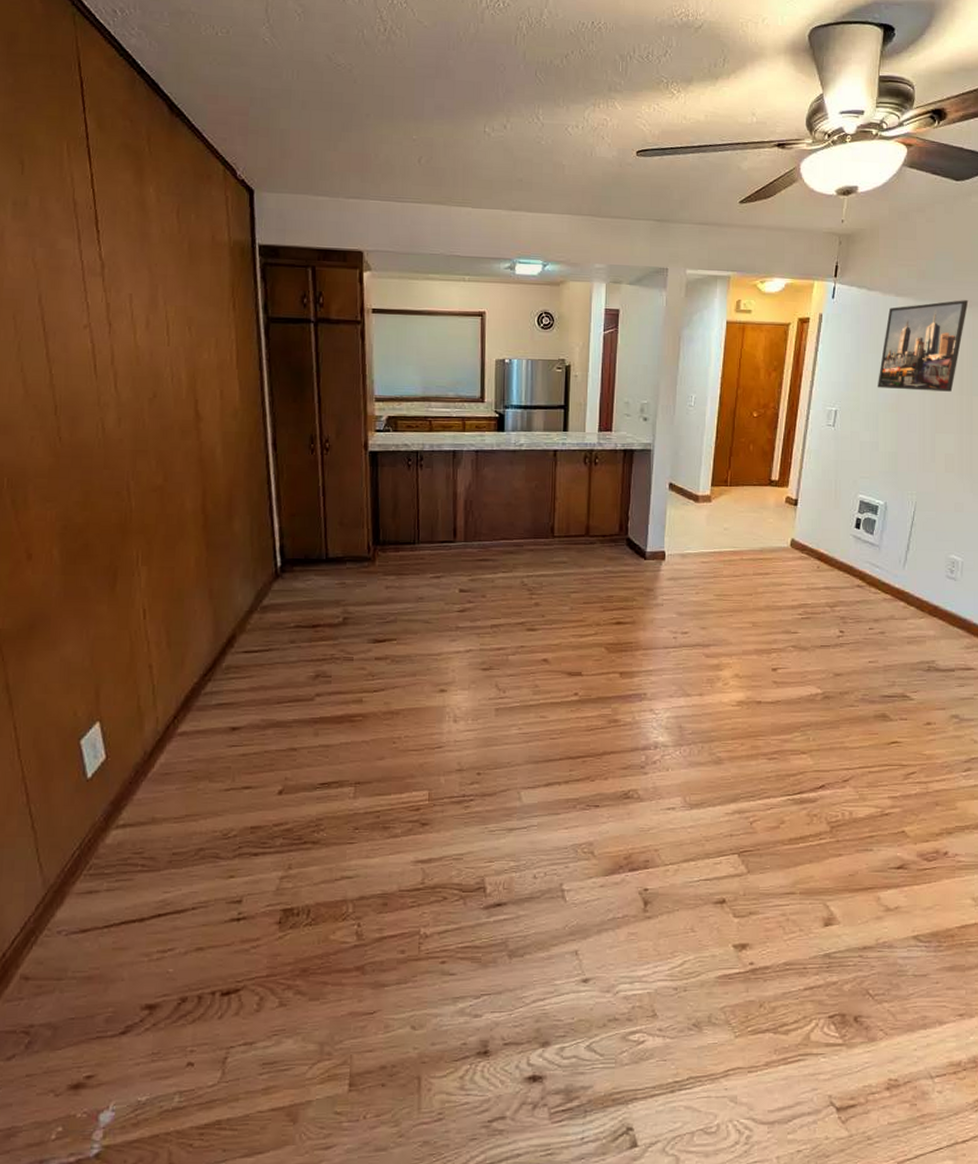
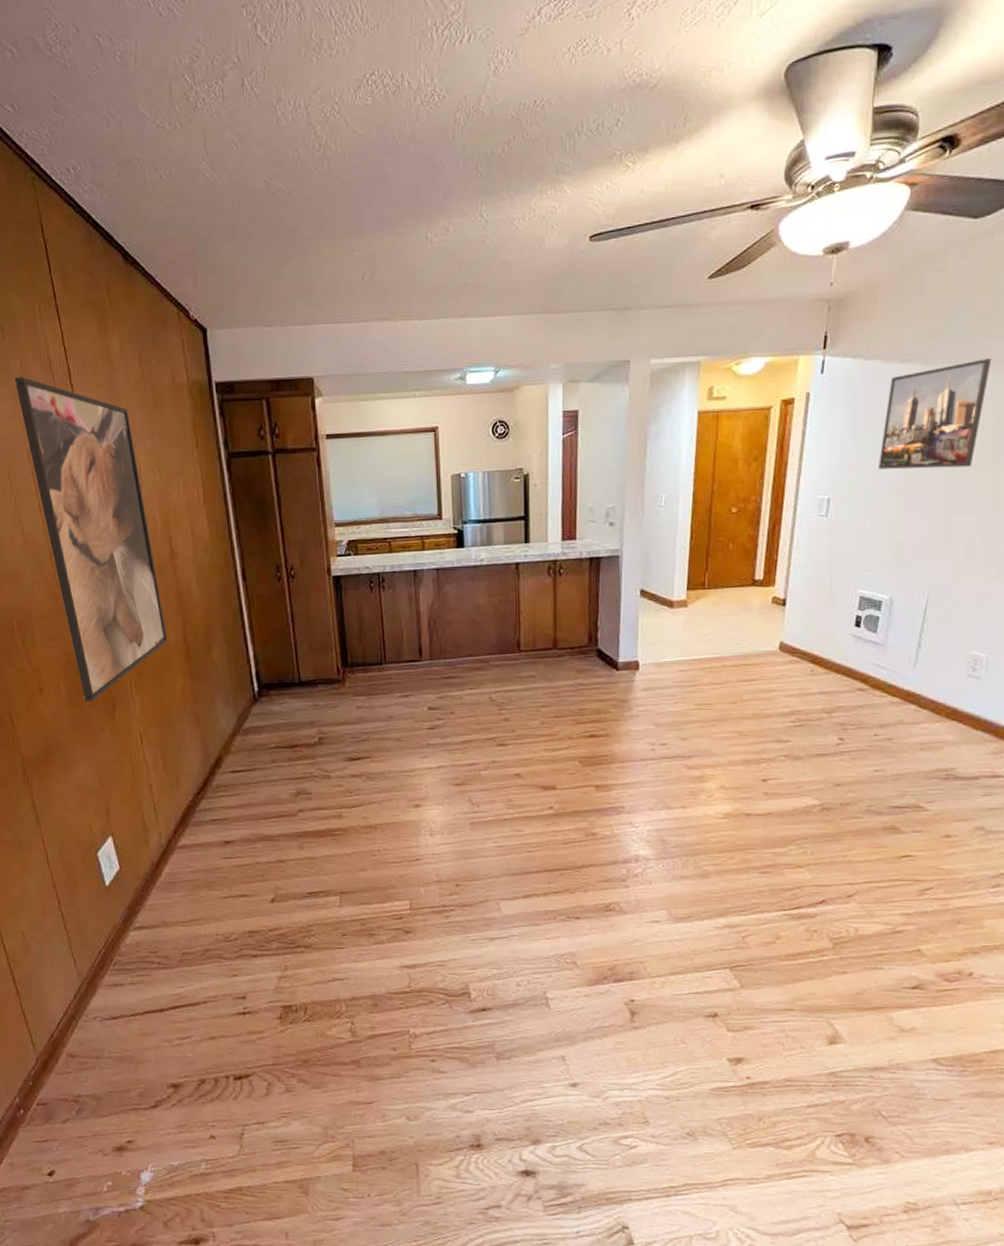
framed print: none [31,215,185,572] -> present [14,377,168,702]

